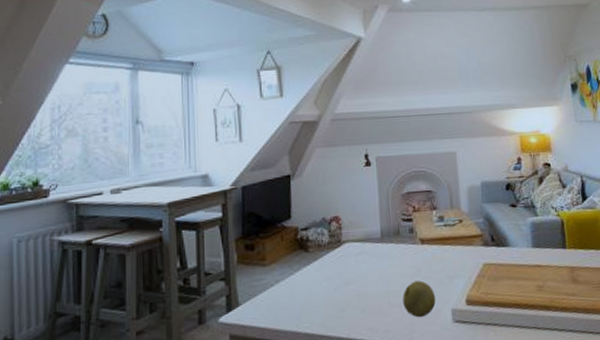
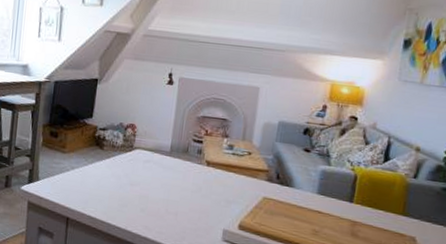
fruit: present [403,280,436,318] -> none [179,196,211,229]

